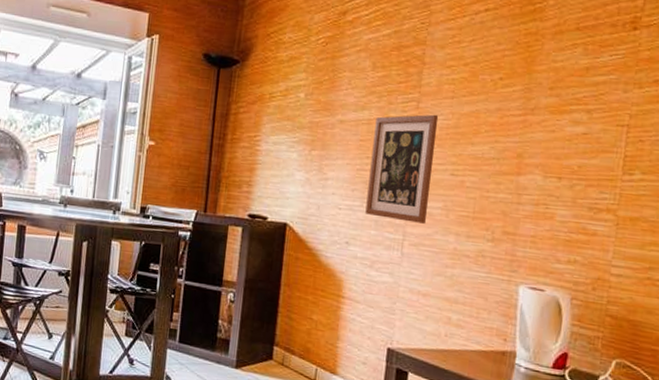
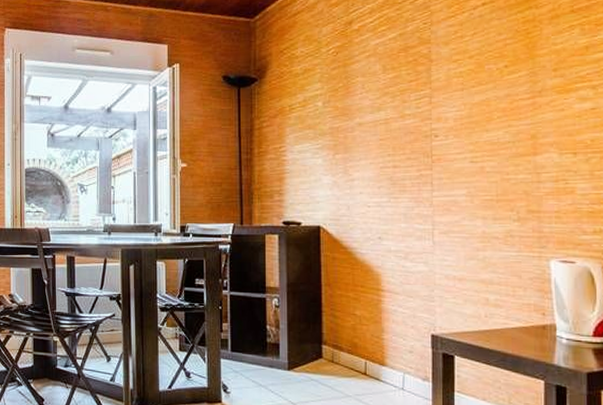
wall art: present [365,114,439,224] -> none [392,107,453,211]

